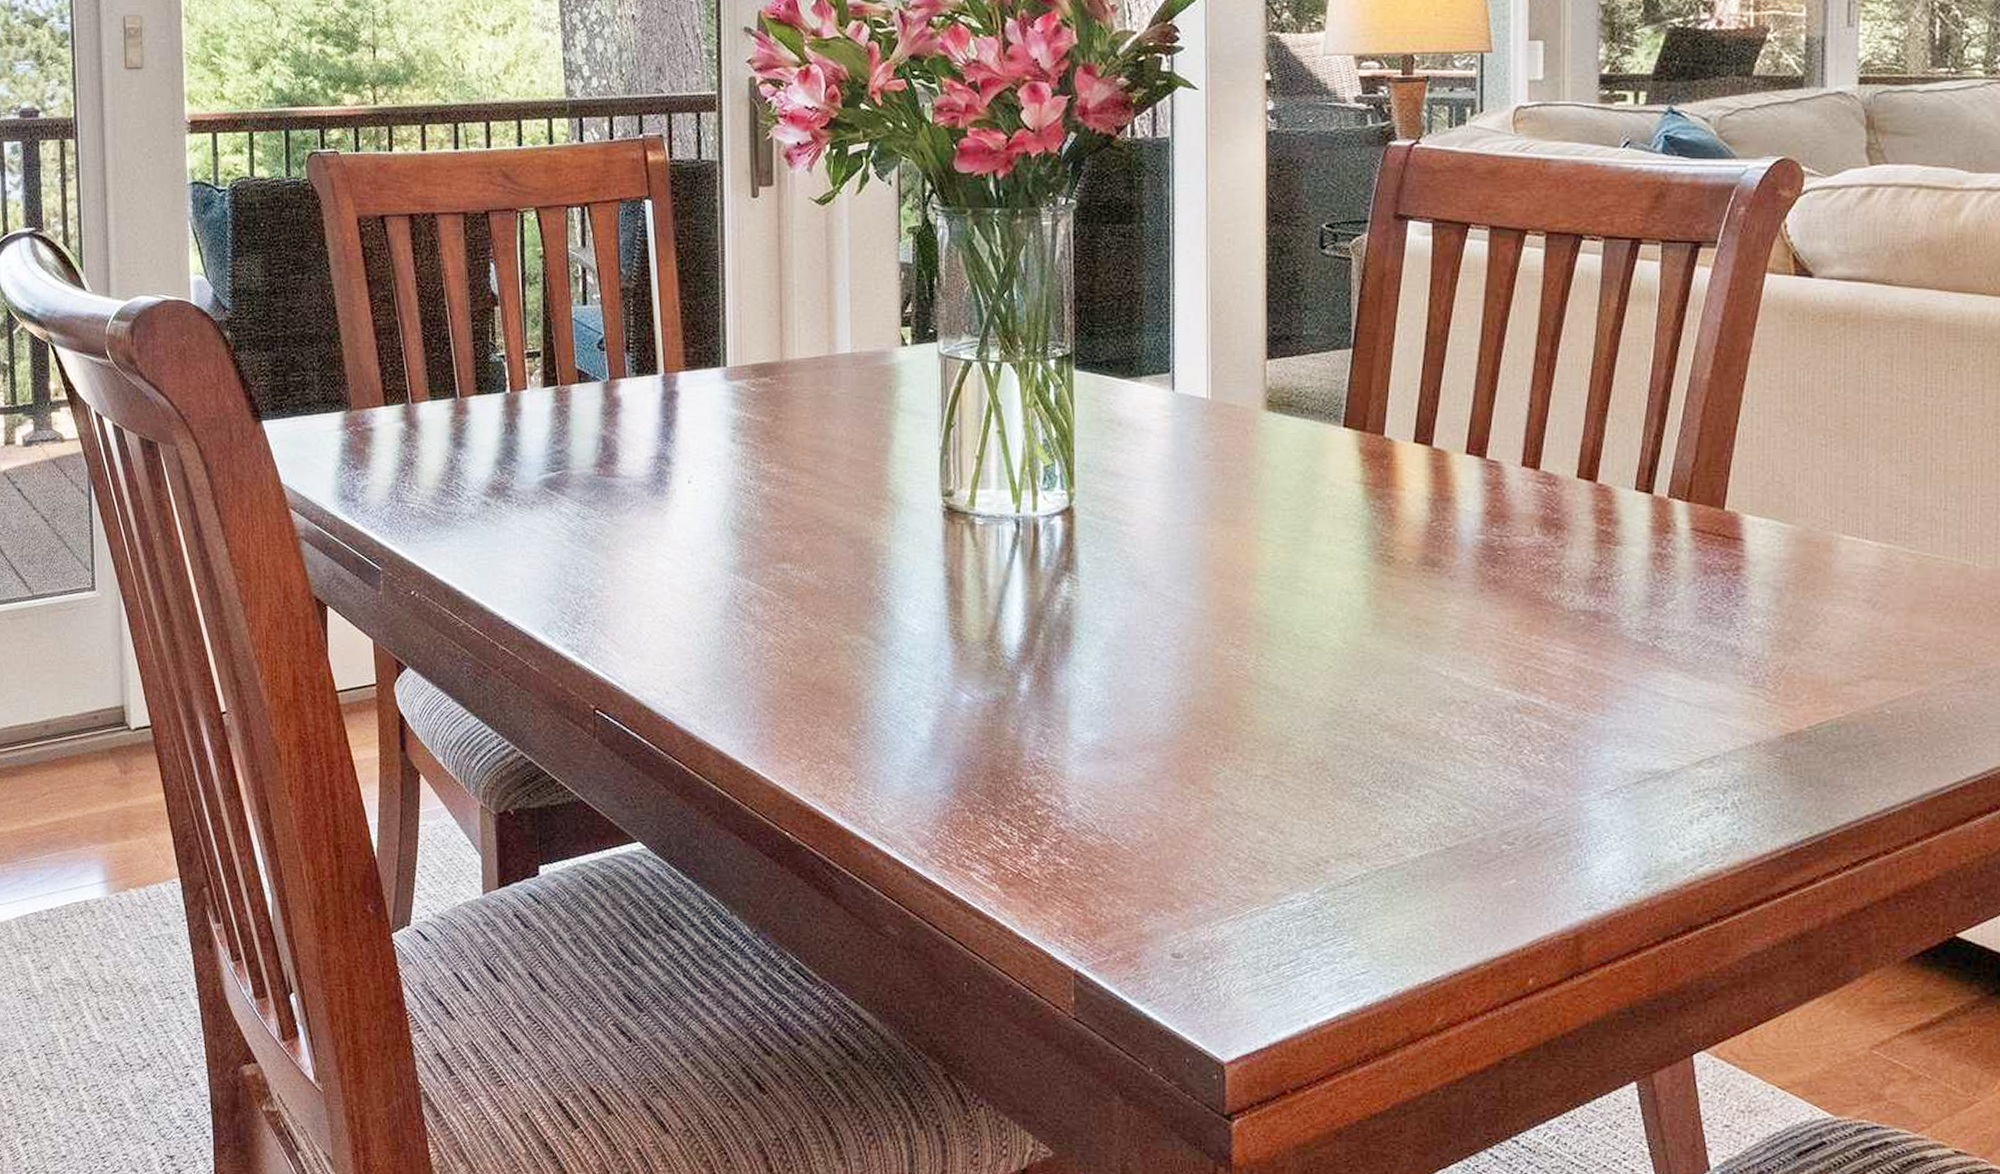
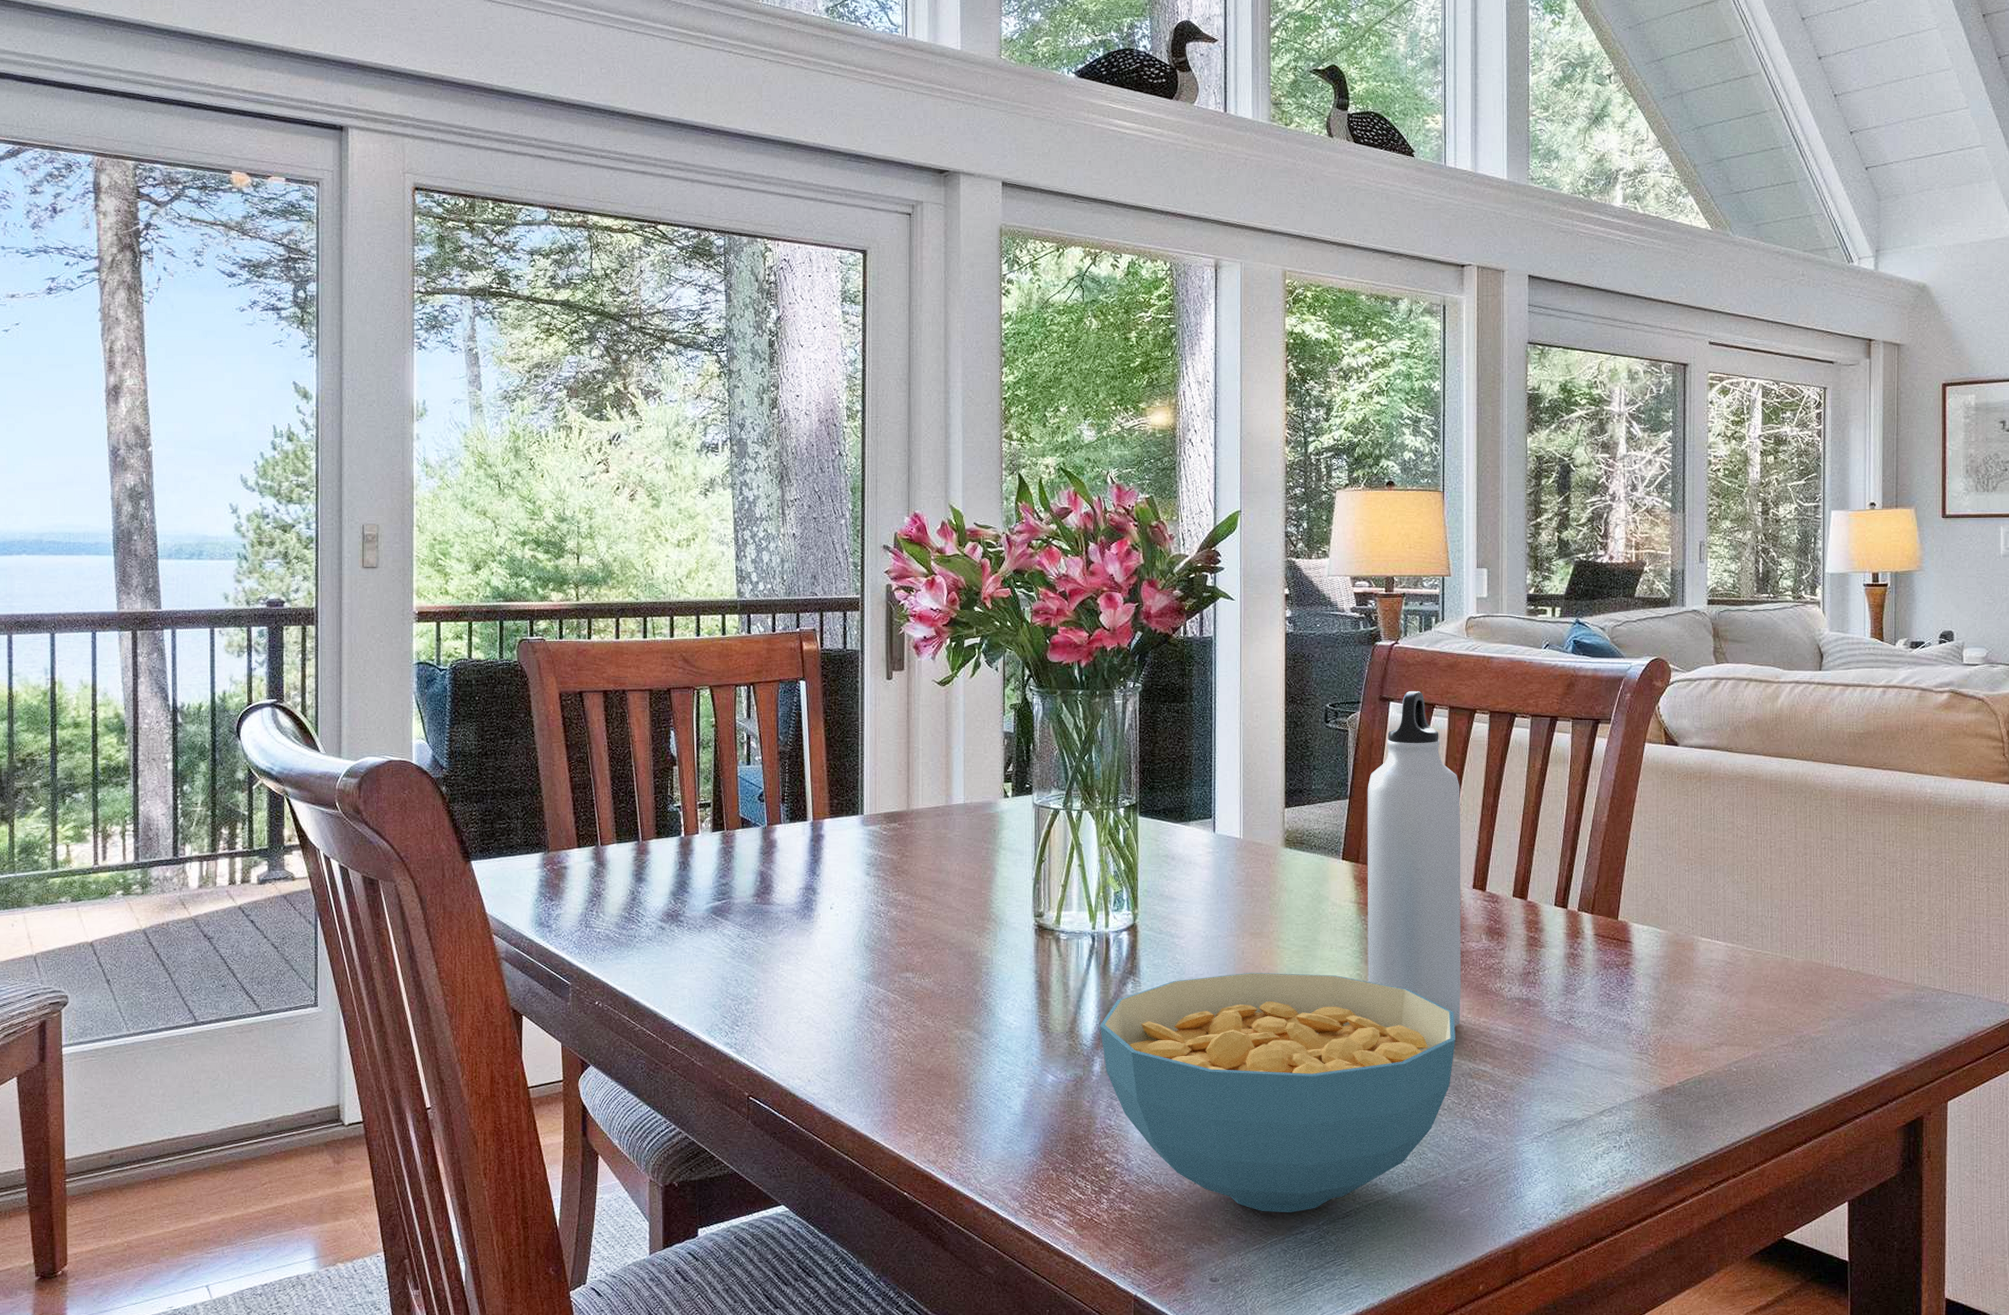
cereal bowl: none [1027,570,1497,877] -> present [1100,972,1455,1213]
water bottle: none [1377,206,1506,646] -> present [1367,691,1461,1026]

